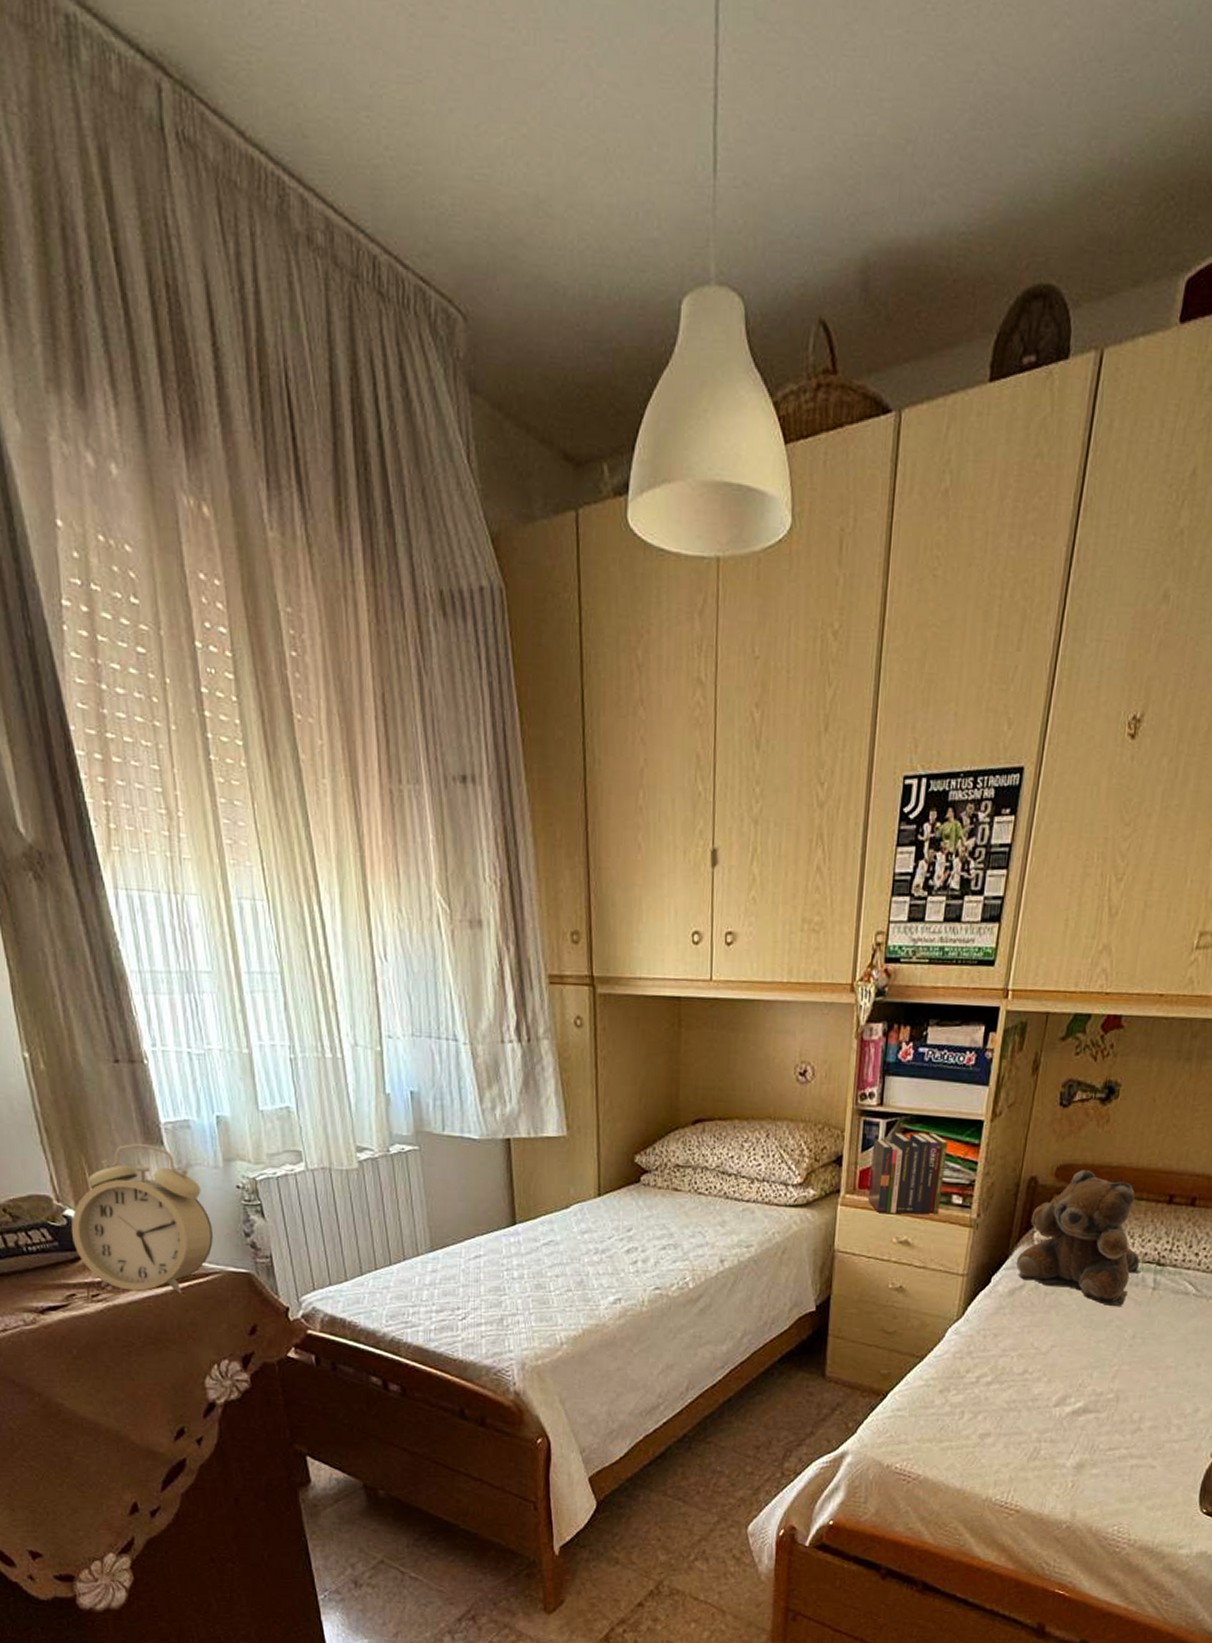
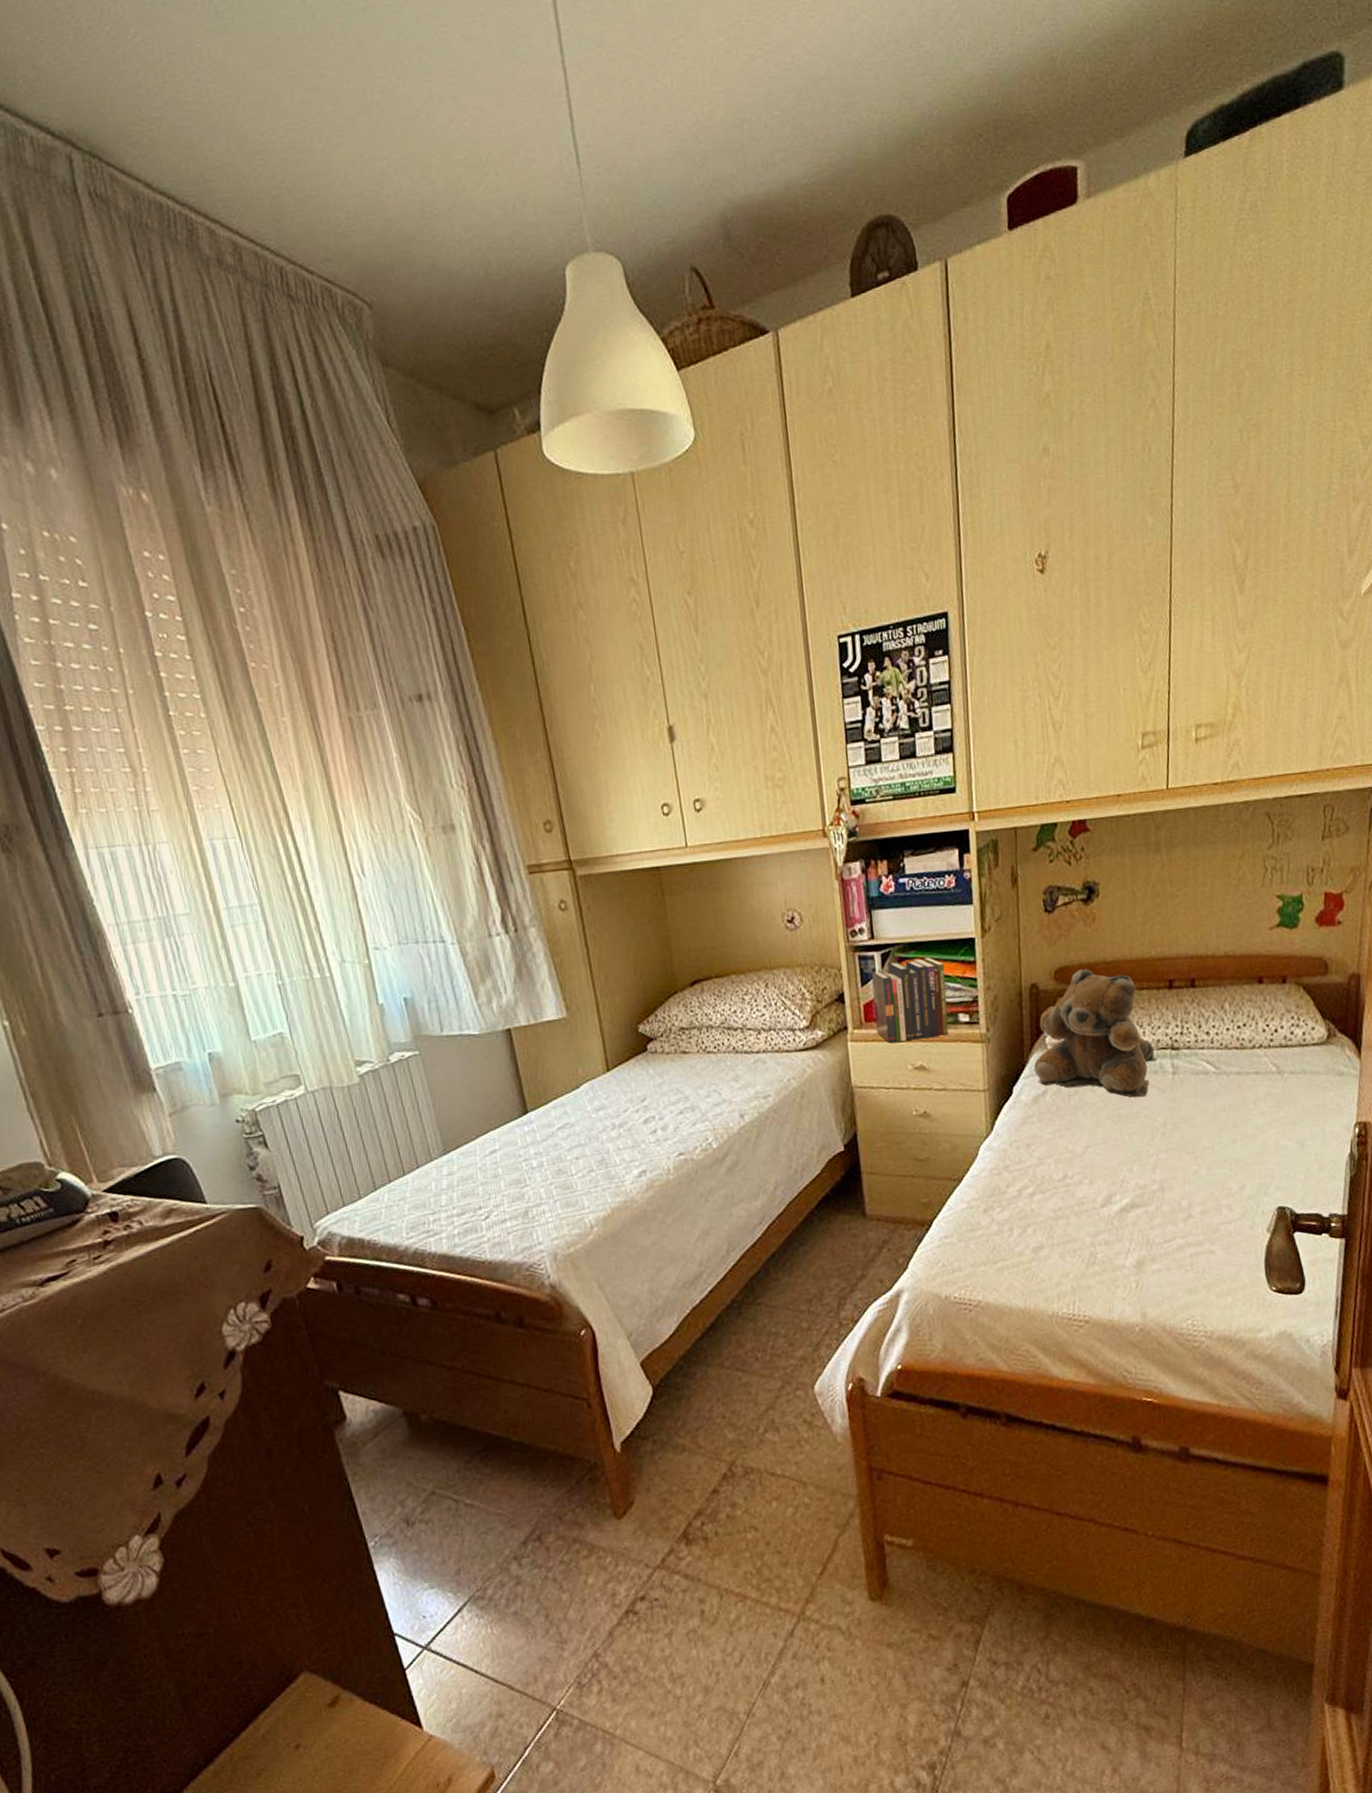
alarm clock: present [71,1144,213,1294] -> none [65,1093,217,1250]

